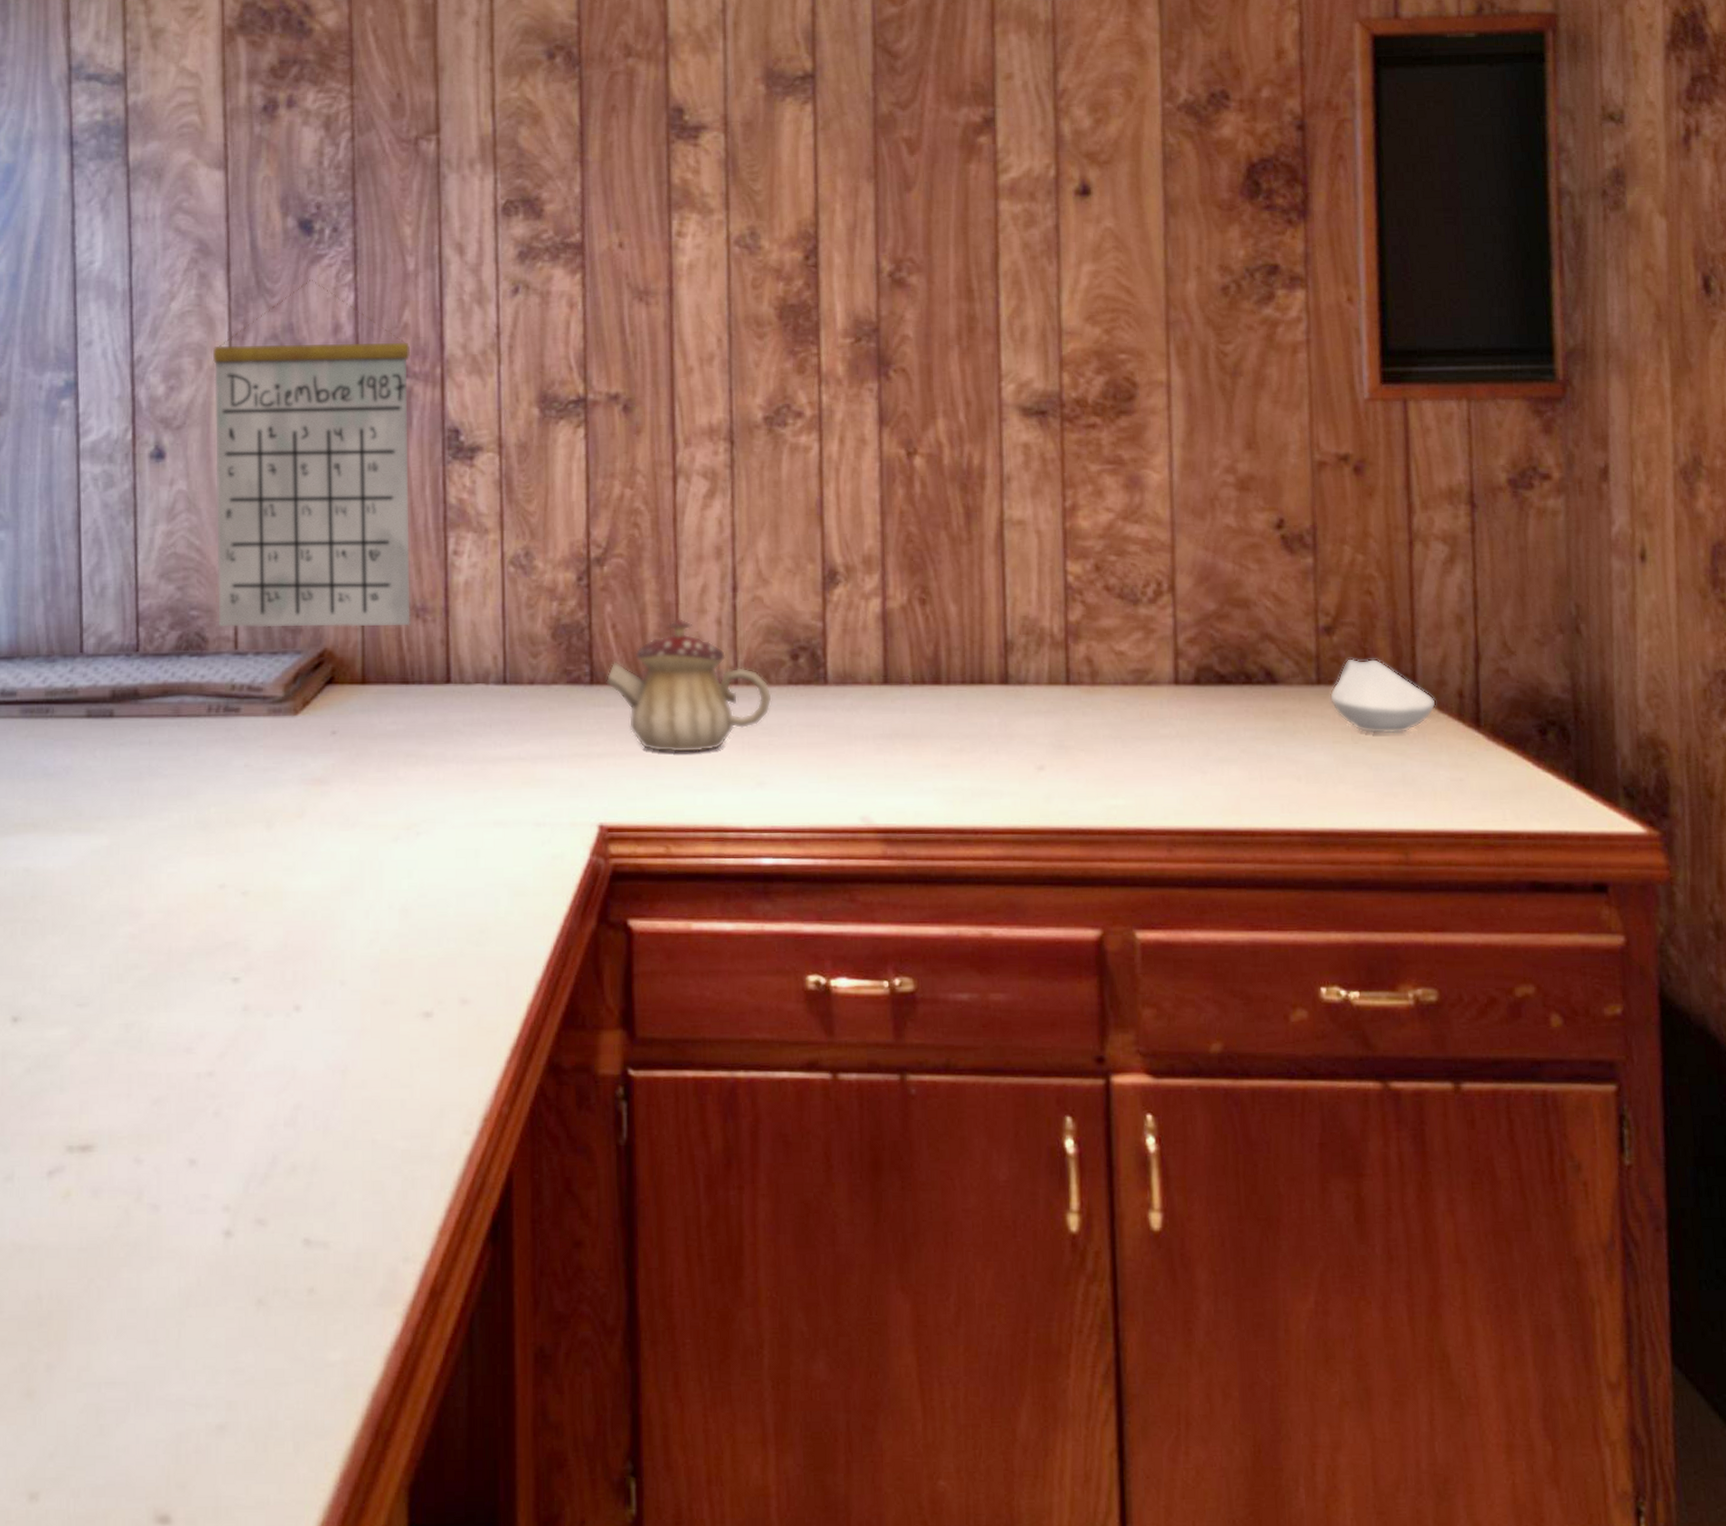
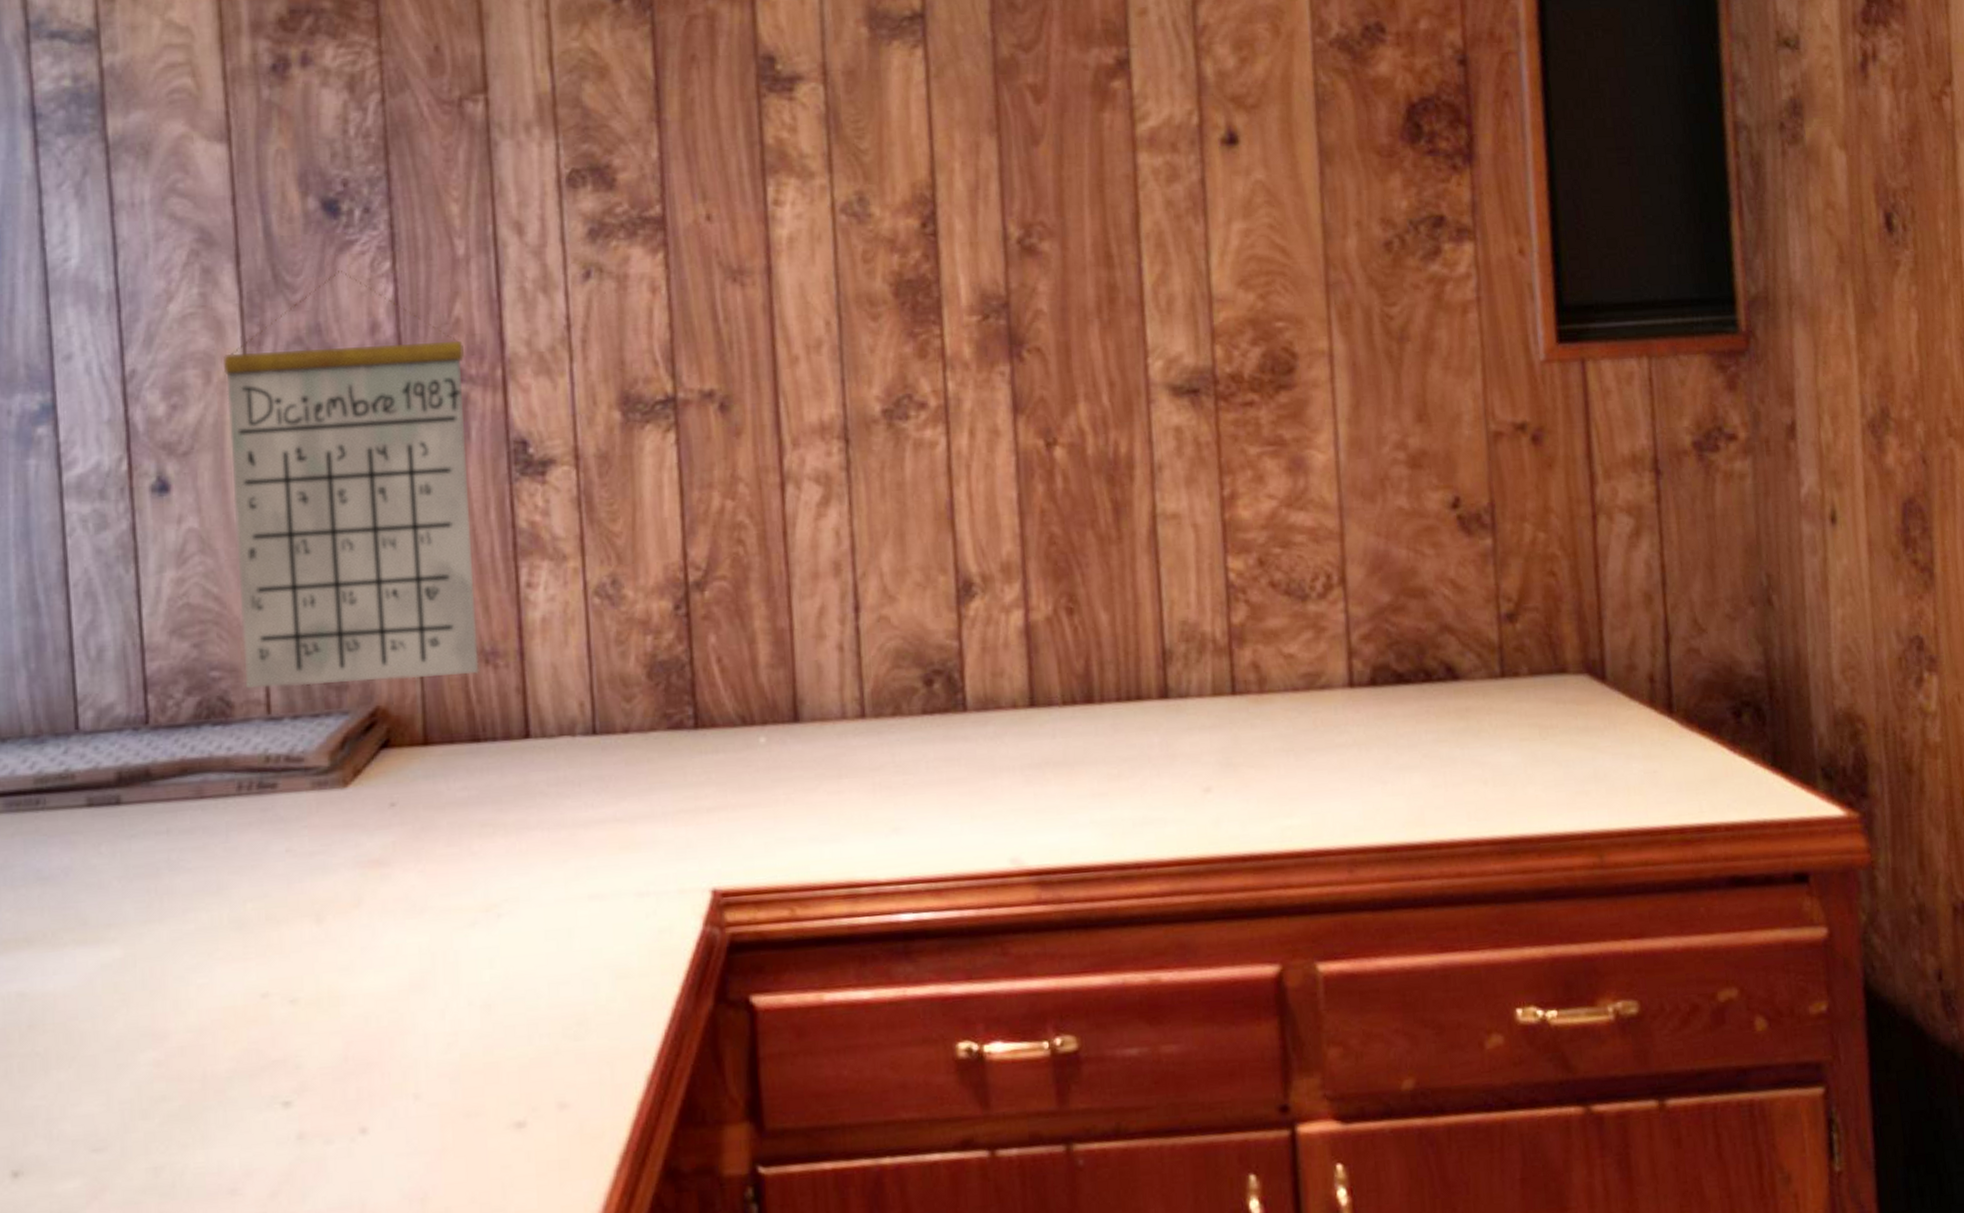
teapot: present [606,619,772,752] -> none [713,646,905,801]
spoon rest: present [1330,658,1436,734] -> none [1515,645,1626,728]

